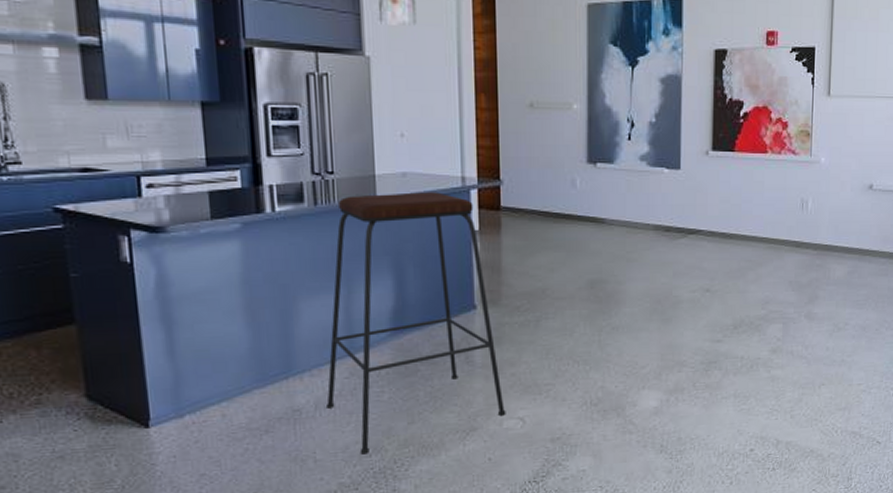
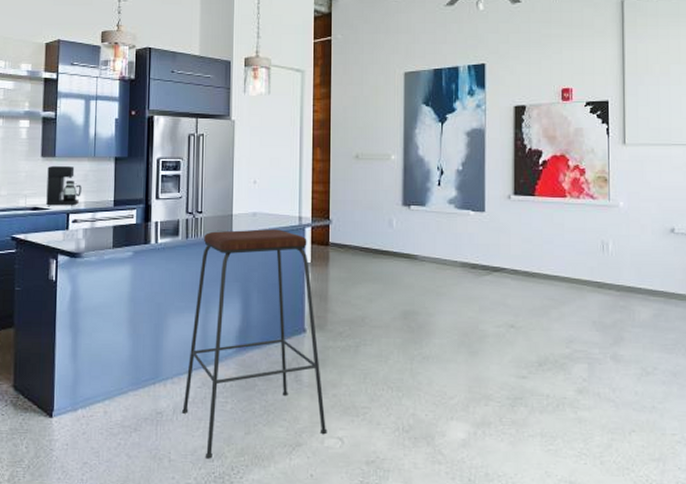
coffee maker: none [97,111,156,166] -> present [46,165,82,206]

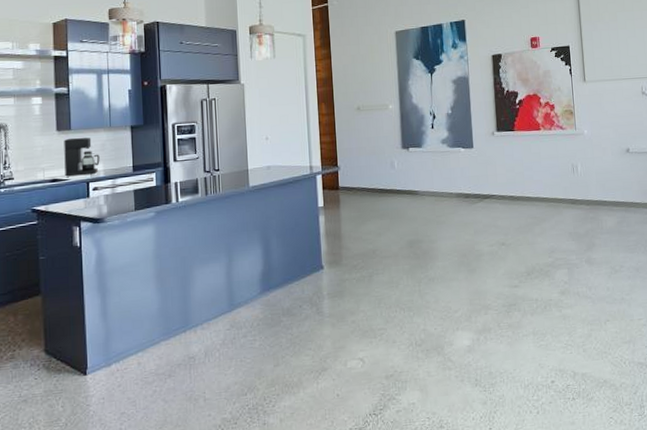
bar stool: present [182,229,327,459] -> none [213,179,349,393]

